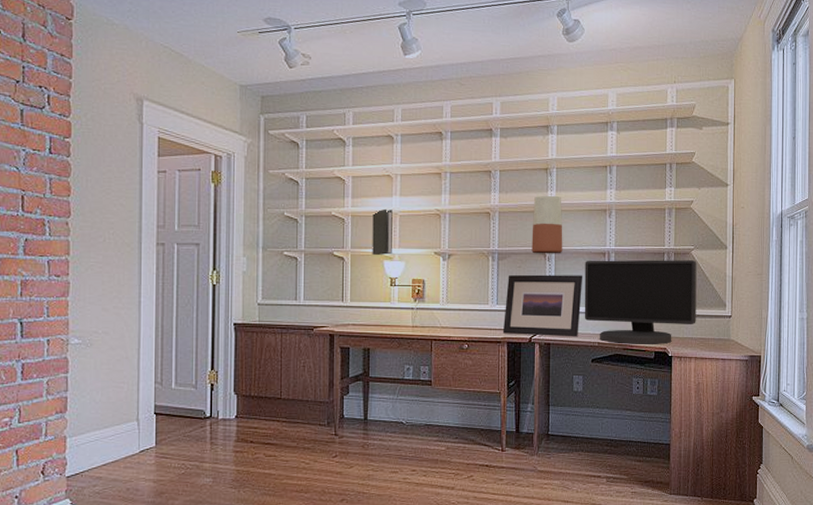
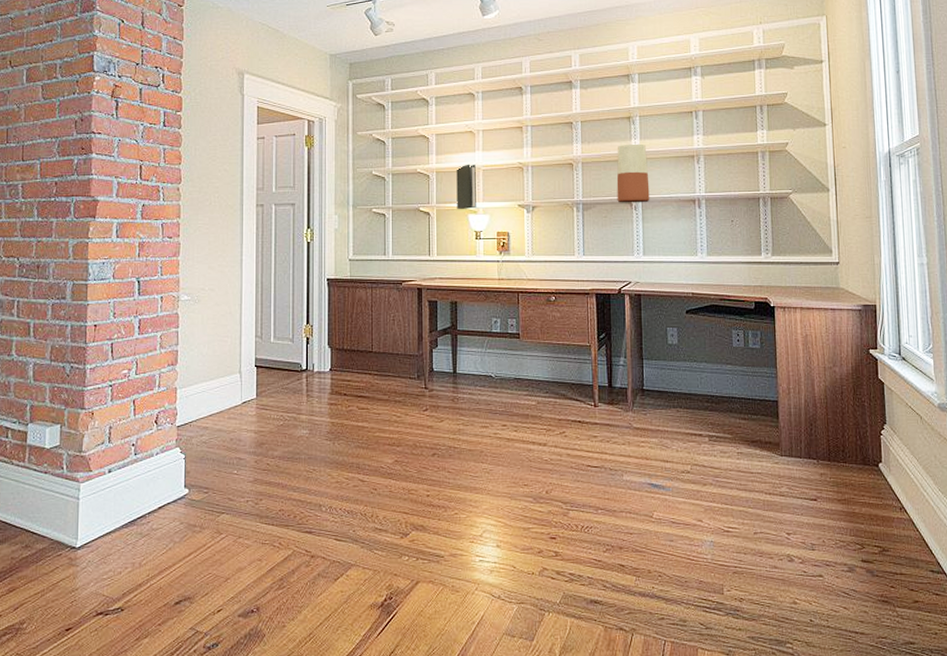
picture frame: present [502,274,583,337] -> none [590,223,673,288]
monitor: present [584,259,697,344] -> none [673,205,799,294]

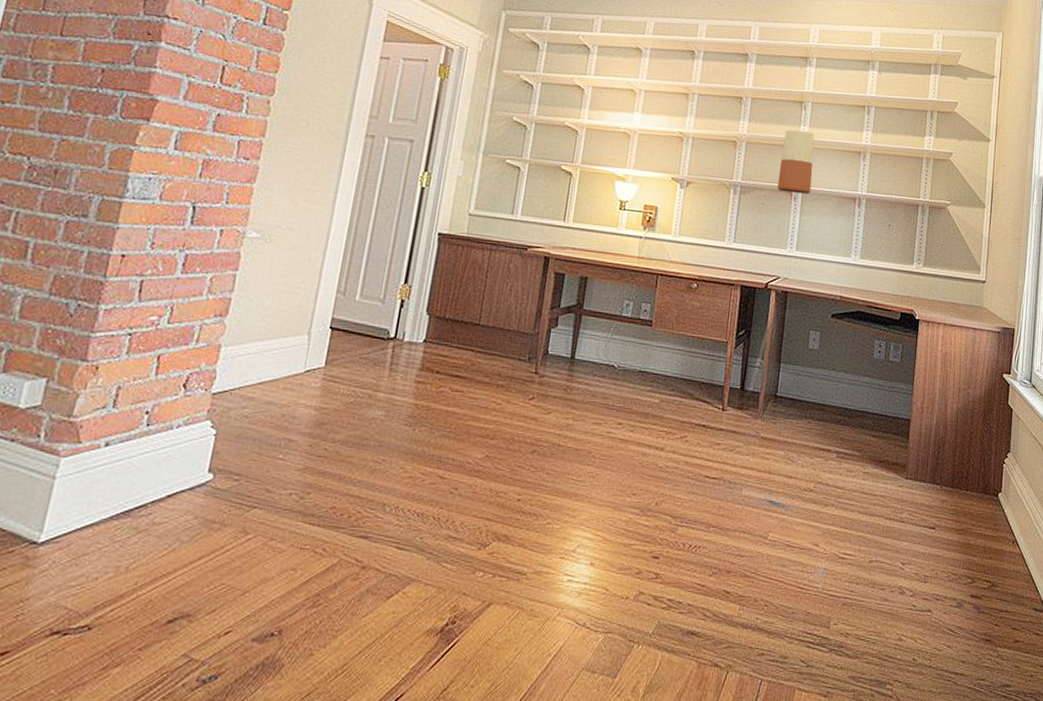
binder: present [456,164,476,210] -> none [603,125,632,175]

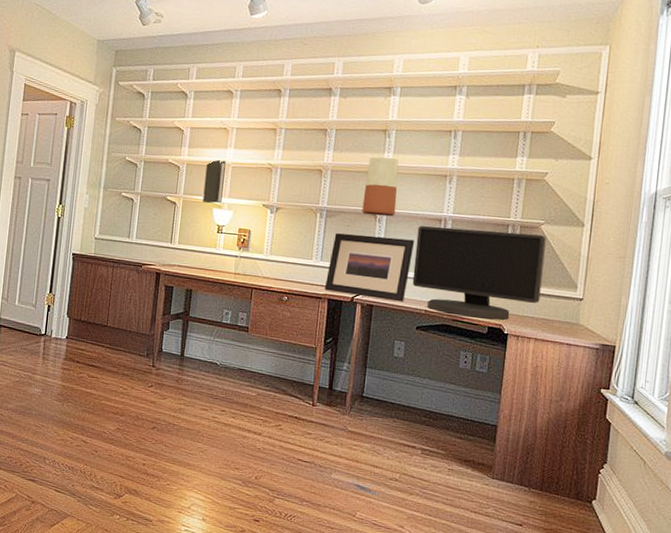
binder: none [603,125,632,175] -> present [202,159,226,204]
picture frame: none [737,212,830,288] -> present [324,233,415,302]
monitor: none [827,205,952,305] -> present [412,226,546,320]

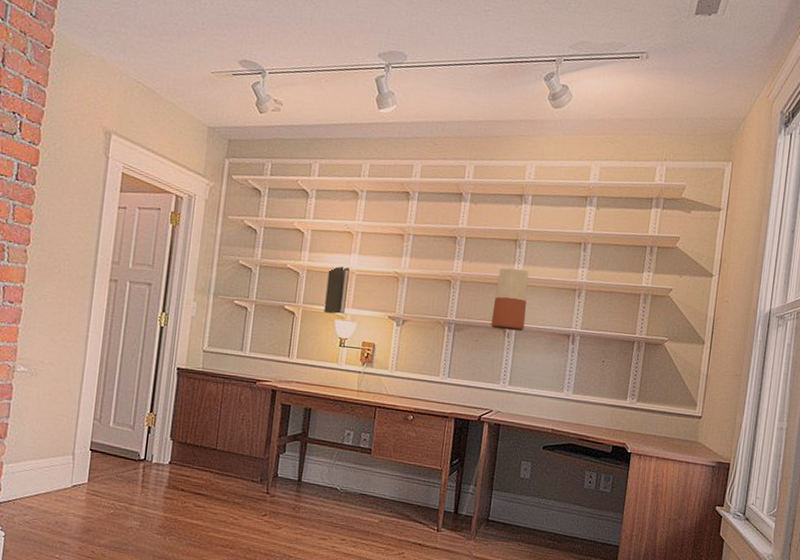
picture frame: present [324,233,415,302] -> none [451,348,544,421]
monitor: present [412,226,546,320] -> none [540,341,669,439]

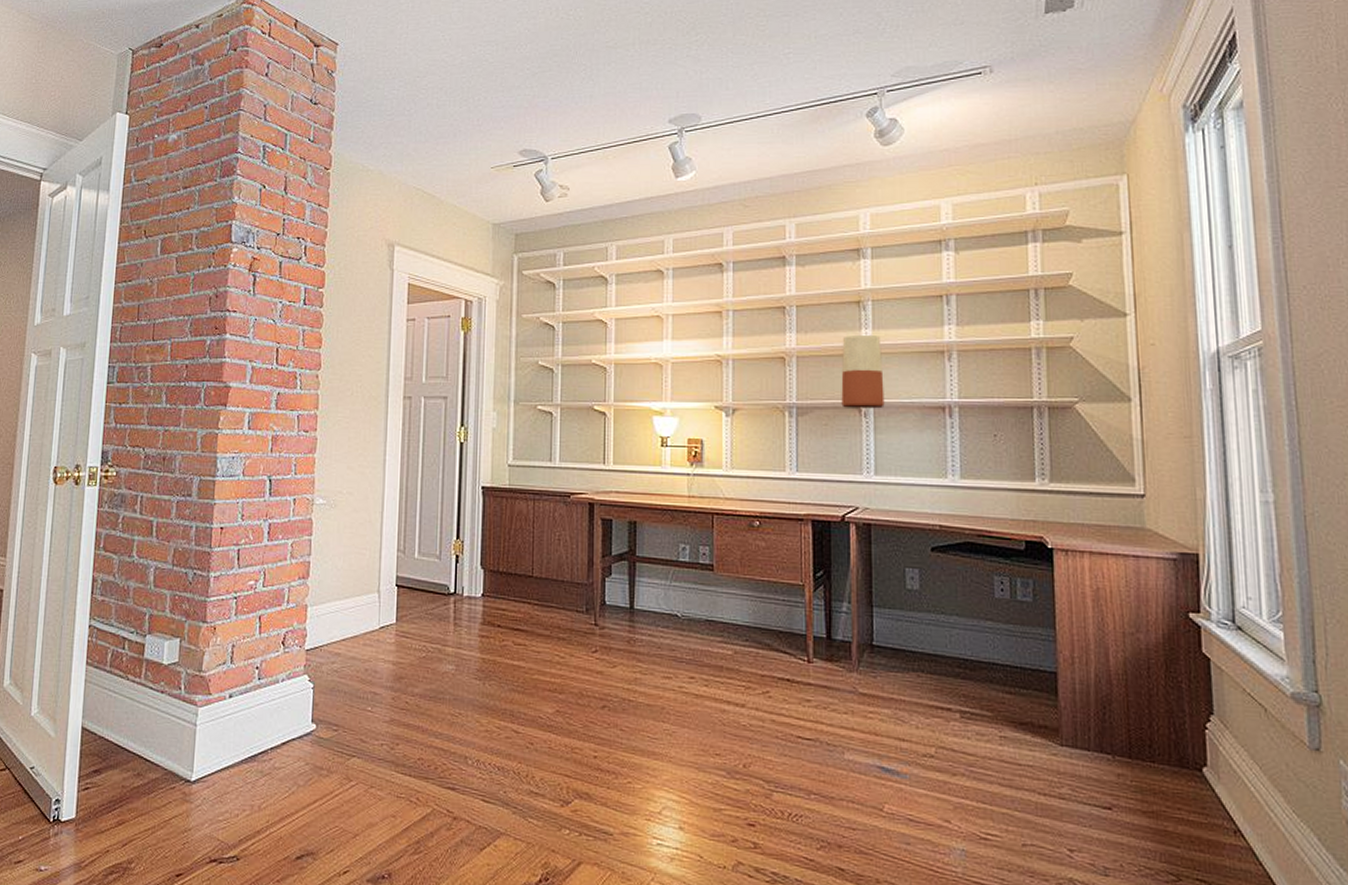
binder: present [324,266,350,314] -> none [639,355,663,411]

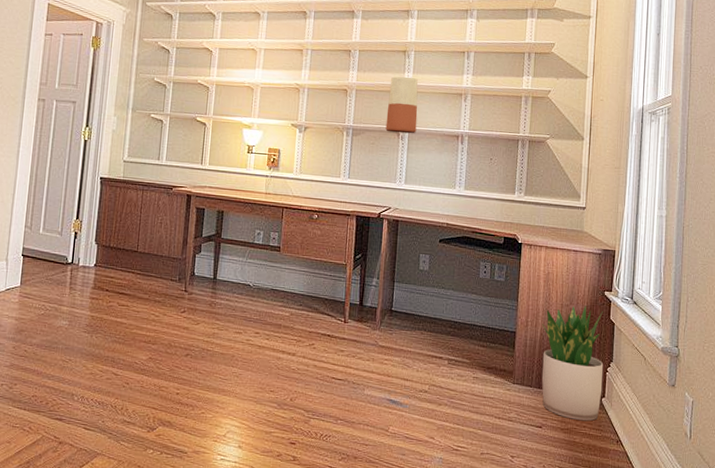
planter: none [1096,633,1202,802] -> present [541,305,604,422]

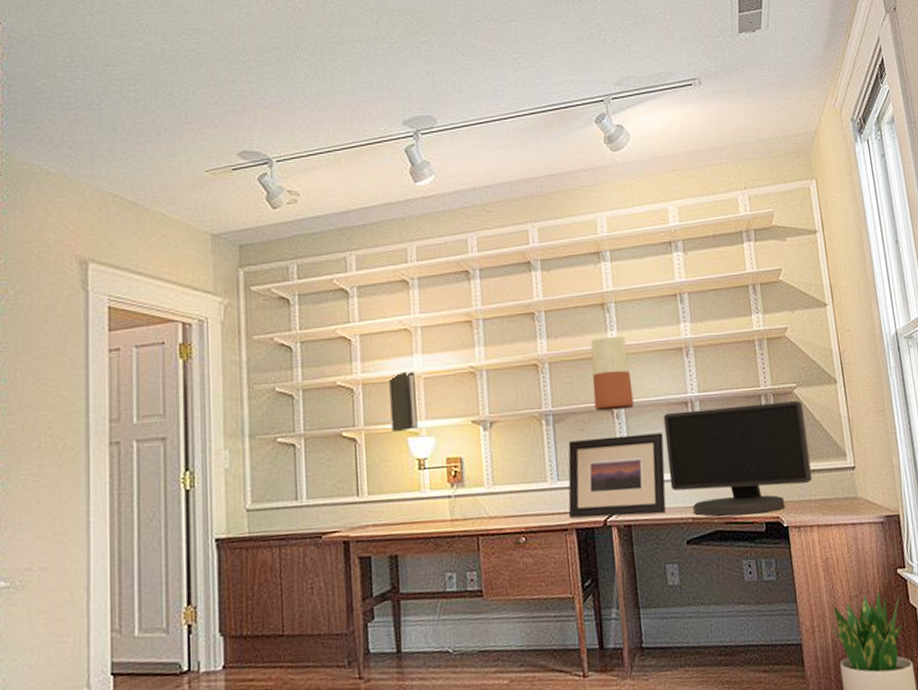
binder: none [232,80,255,124] -> present [389,371,418,432]
picture frame: none [352,151,436,217] -> present [568,433,666,518]
monitor: none [434,142,552,230] -> present [663,401,812,517]

